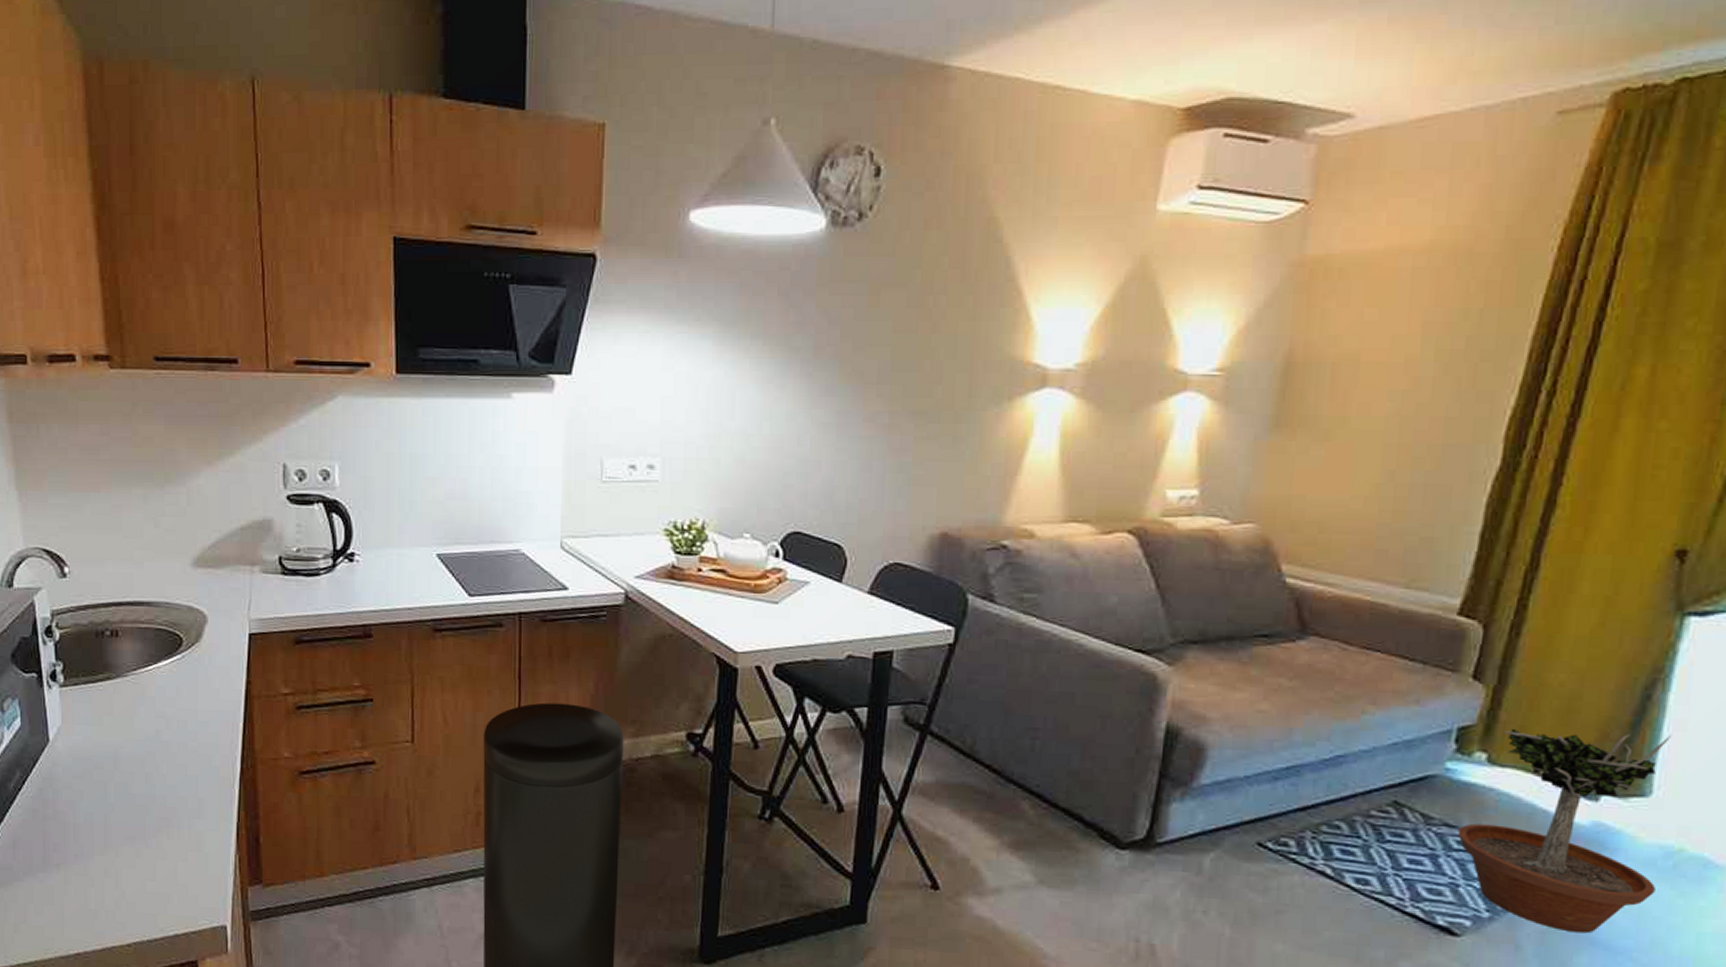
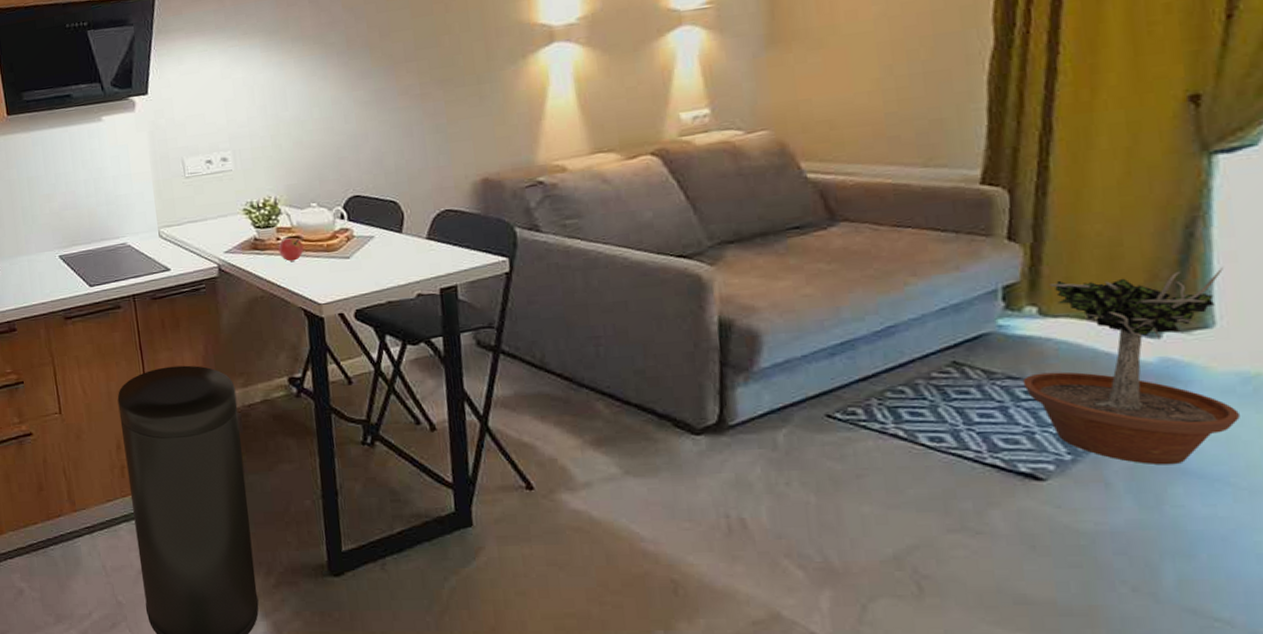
fruit: none [698,569,728,598] -> present [278,237,304,262]

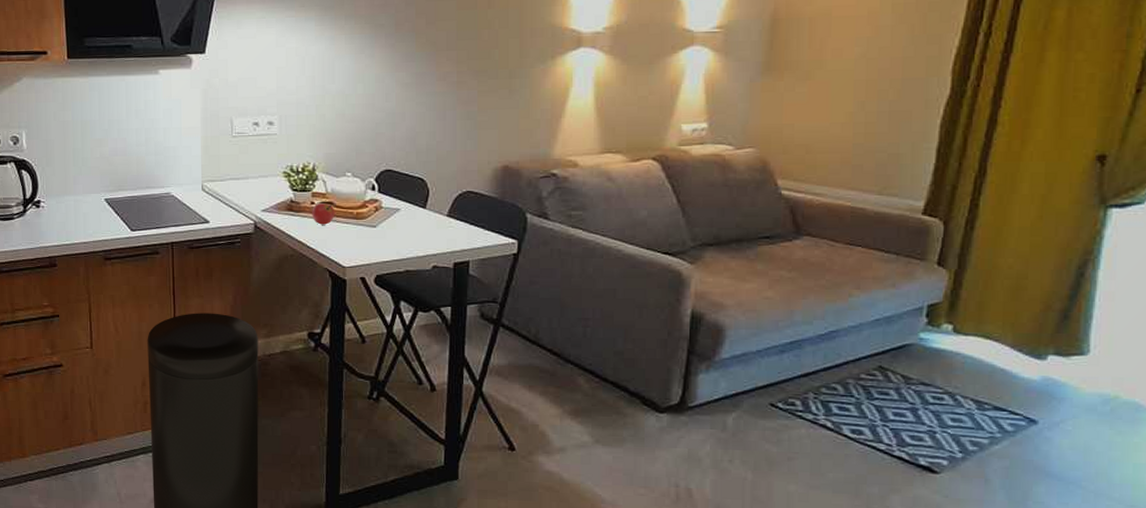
potted tree: present [1022,267,1241,465] -> none [932,304,1102,468]

